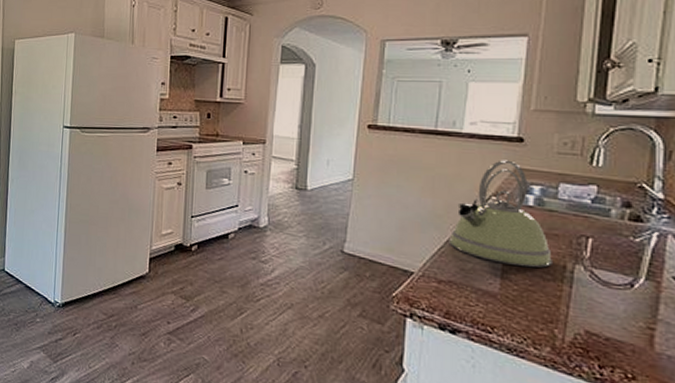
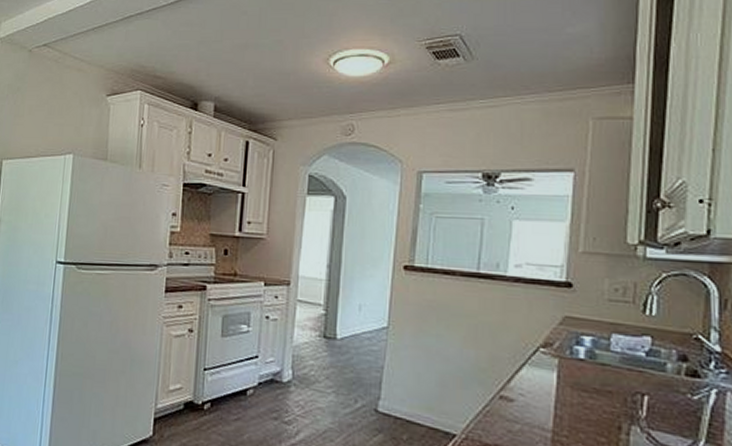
kettle: present [448,160,552,268] -> none [494,307,606,429]

